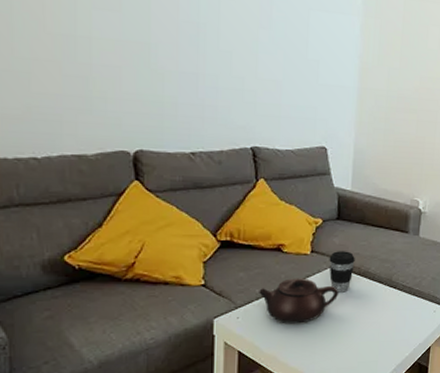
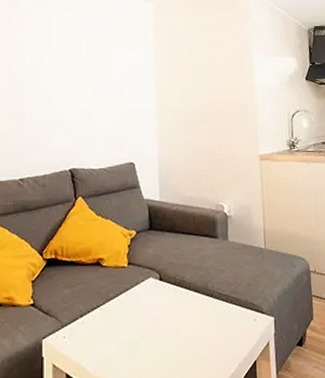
teapot: present [259,278,339,324] -> none [82,291,158,342]
coffee cup: present [329,251,355,293] -> none [145,261,170,305]

